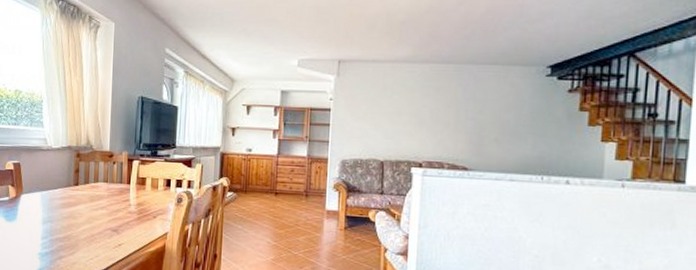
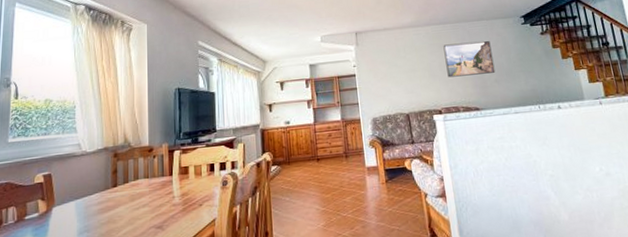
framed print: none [438,88,500,130] -> present [443,40,496,78]

